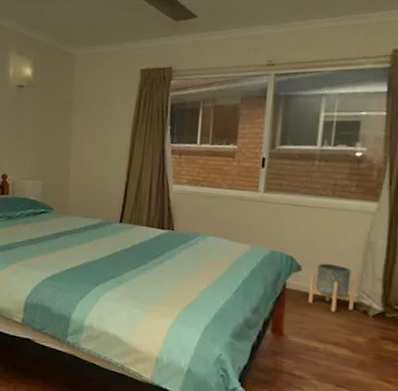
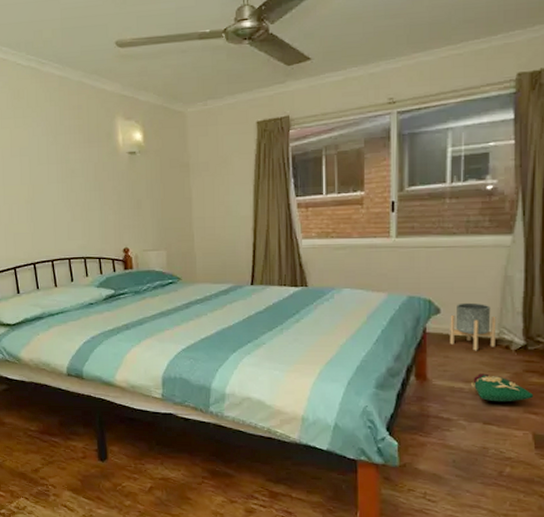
bag: none [327,335,389,367] -> present [471,373,534,402]

